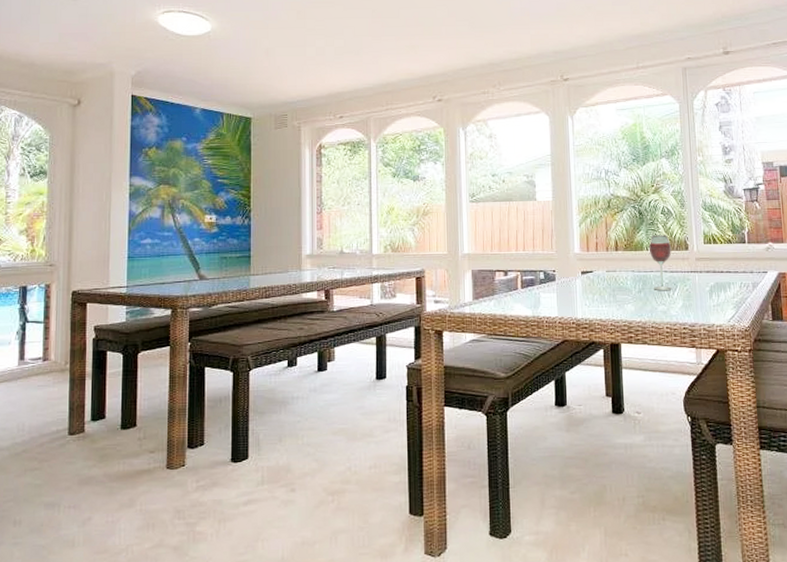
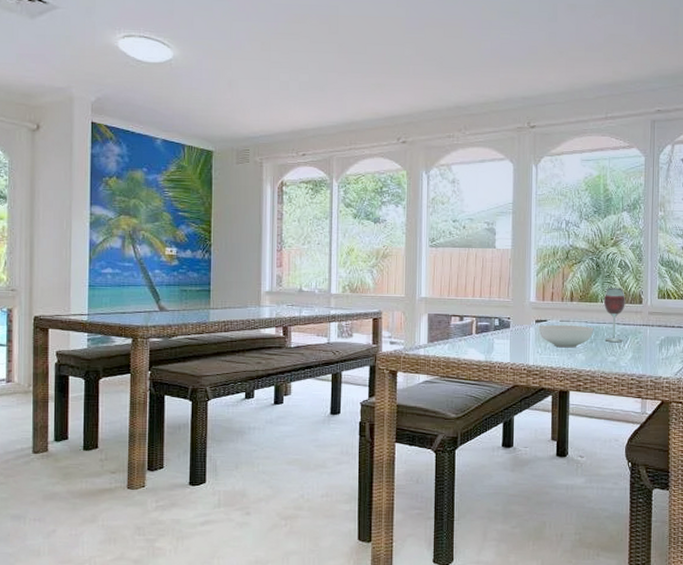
bowl: none [585,275,642,299] -> present [538,325,594,348]

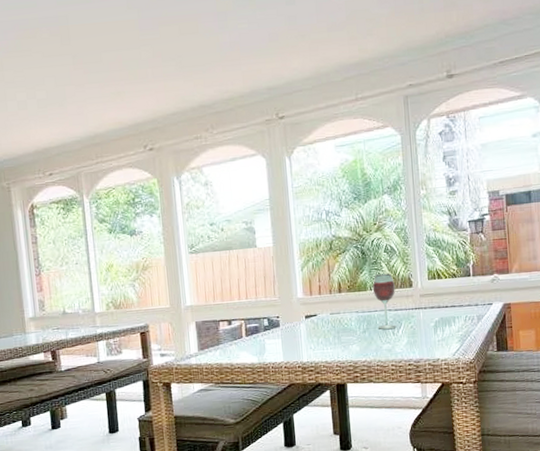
bowl: present [538,325,594,348] -> none [309,316,366,341]

